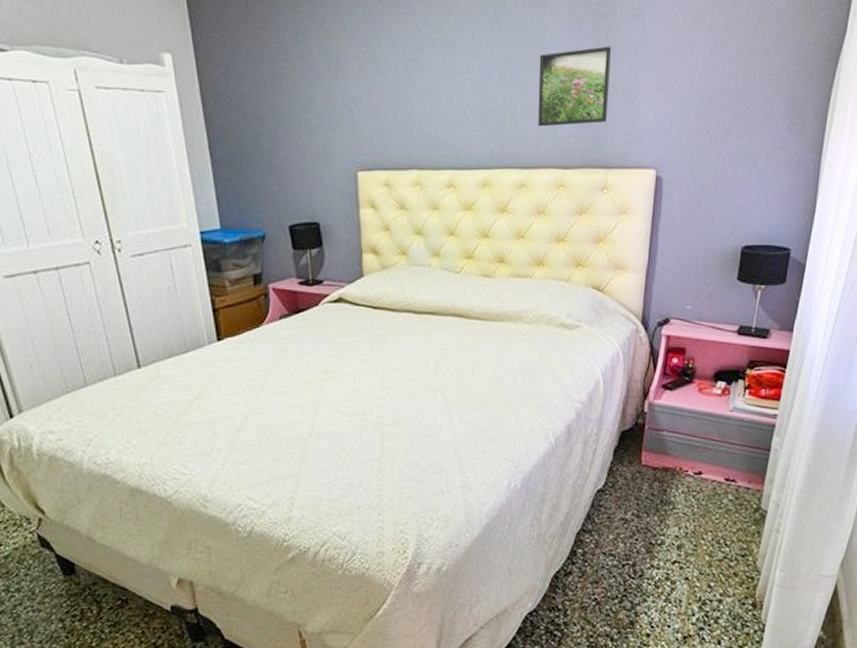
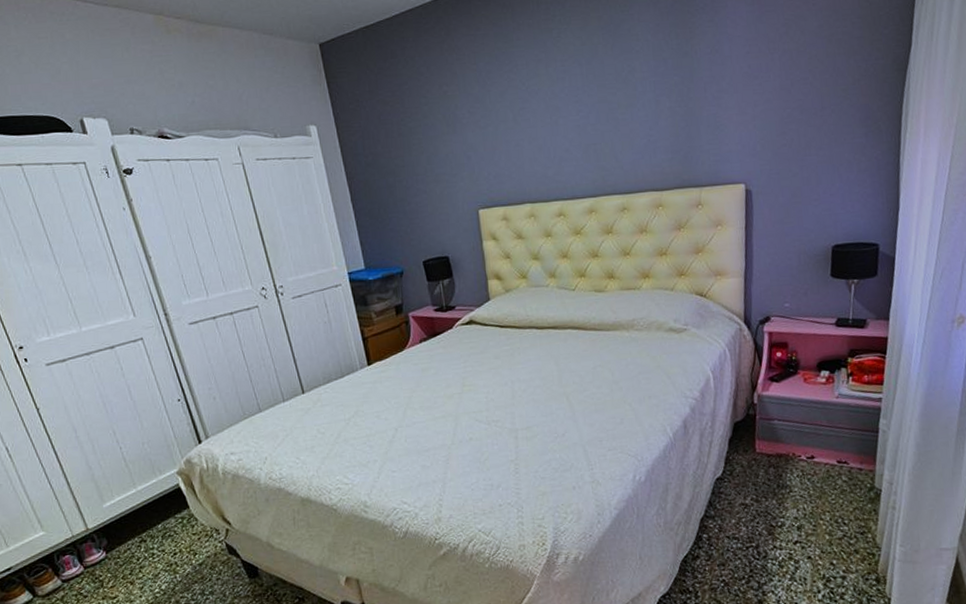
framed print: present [538,46,612,127] -> none [630,80,697,156]

